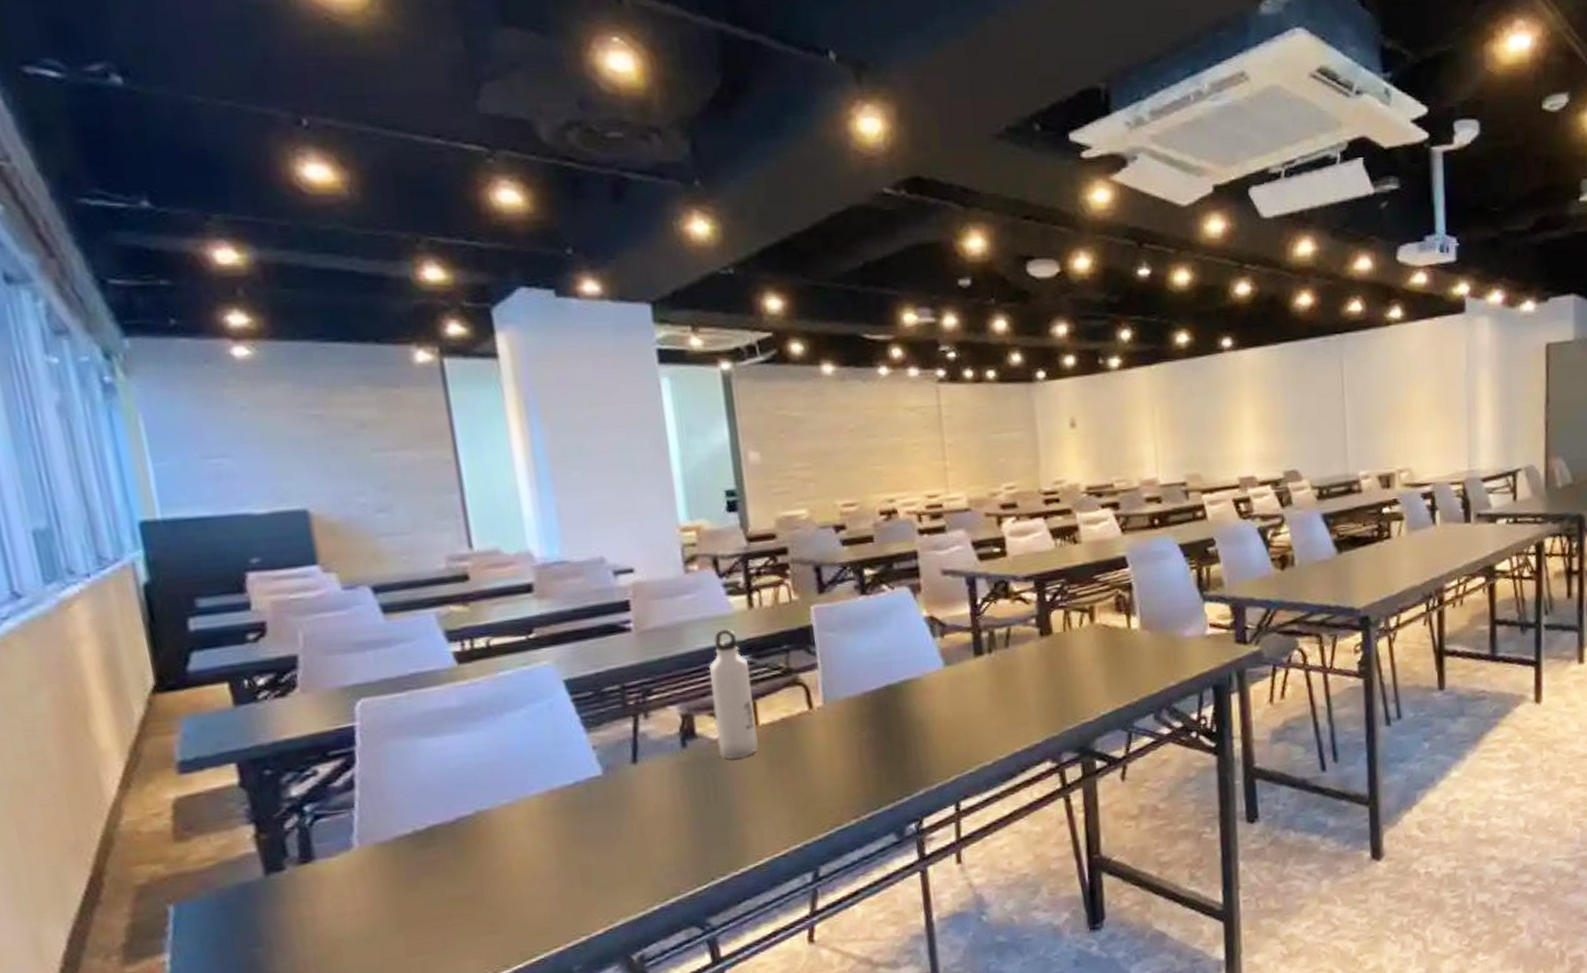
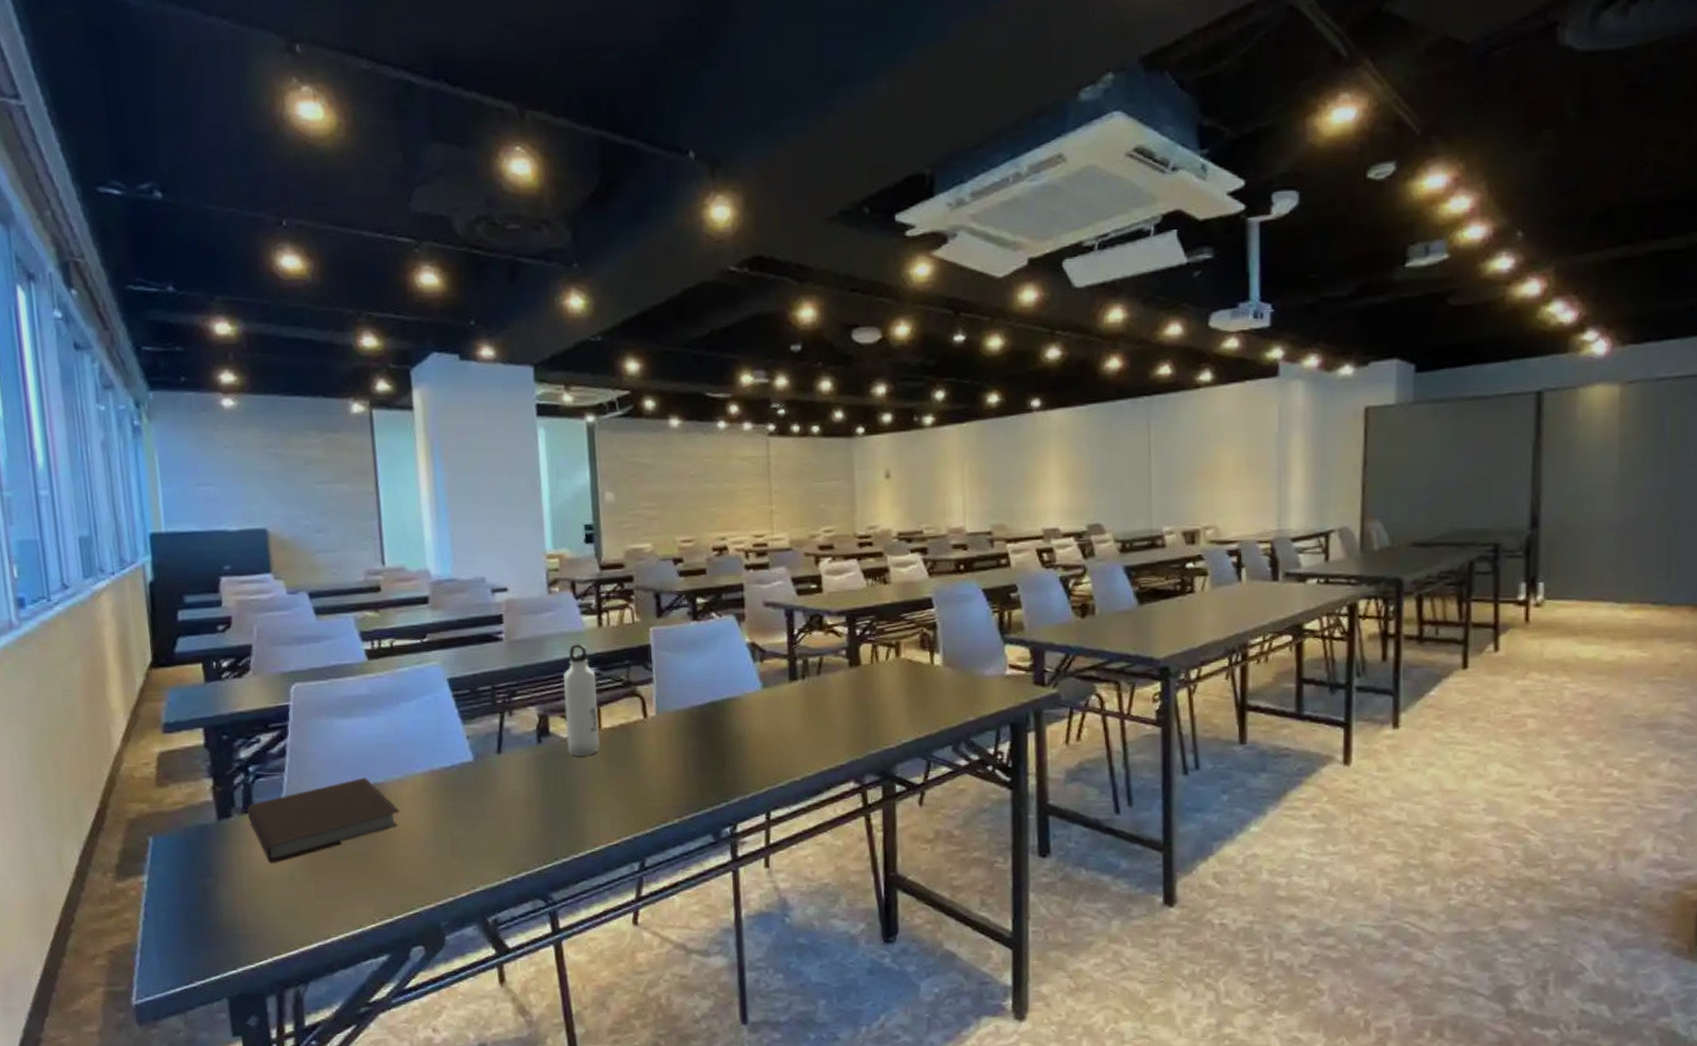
notebook: none [305,805,512,920] -> present [246,777,400,862]

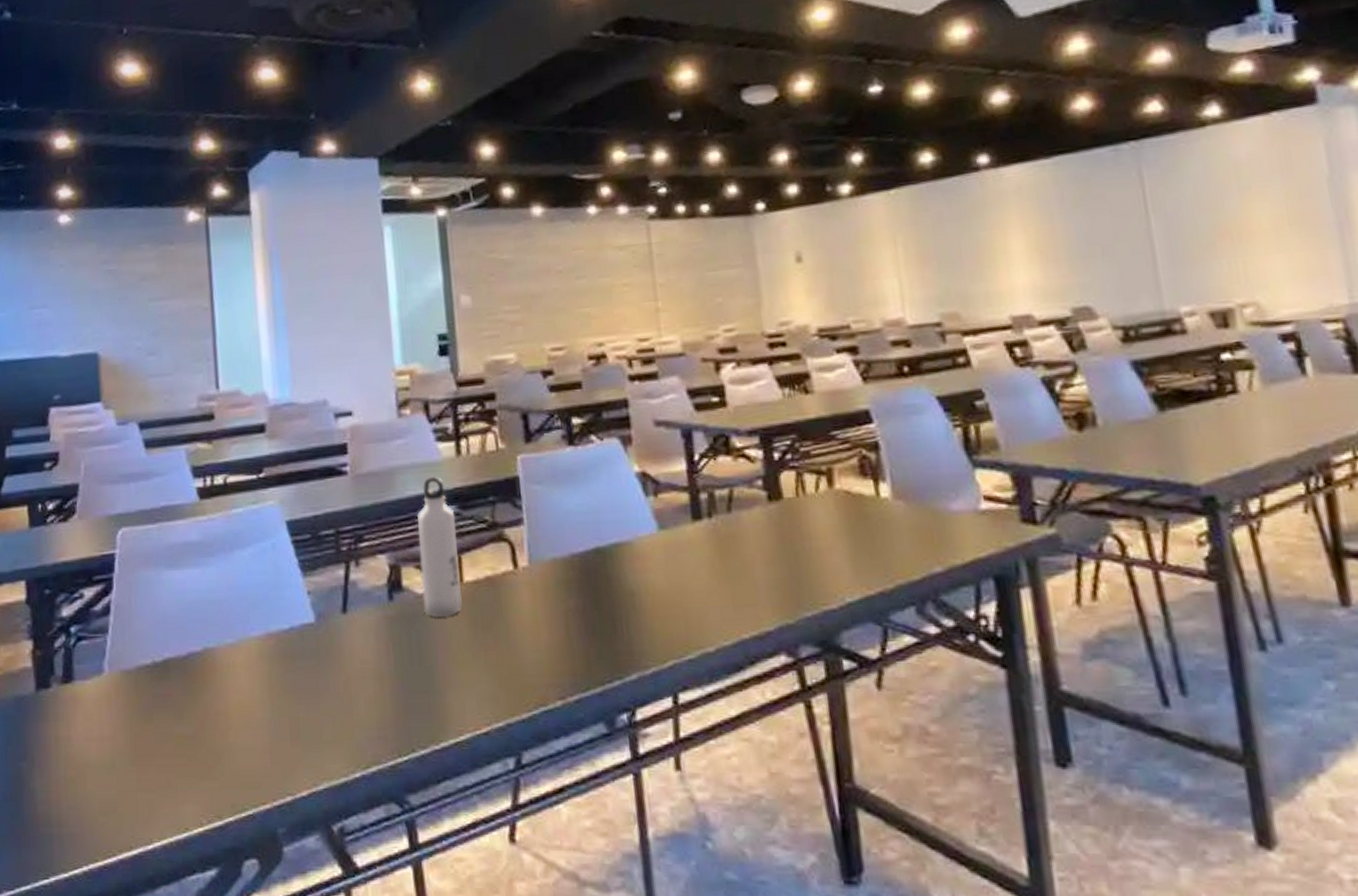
notebook: present [246,777,400,862] -> none [66,641,232,744]

